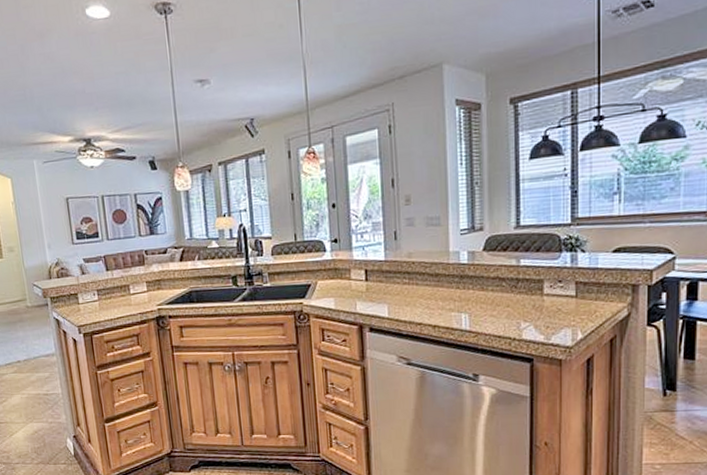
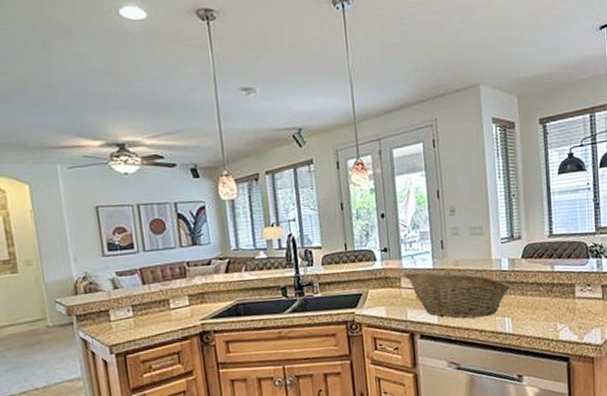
fruit basket: none [354,262,469,313] -> present [404,270,511,319]

